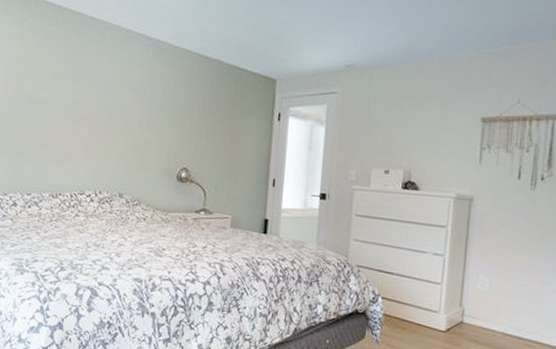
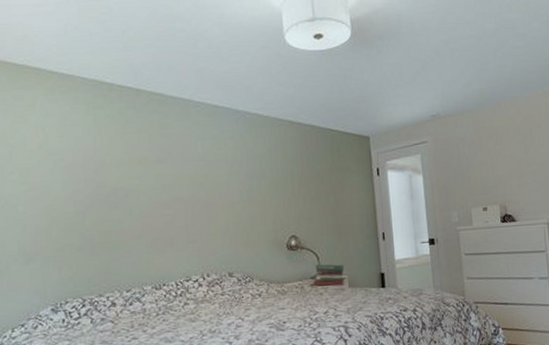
books: none [196,199,230,225] -> present [313,264,345,287]

